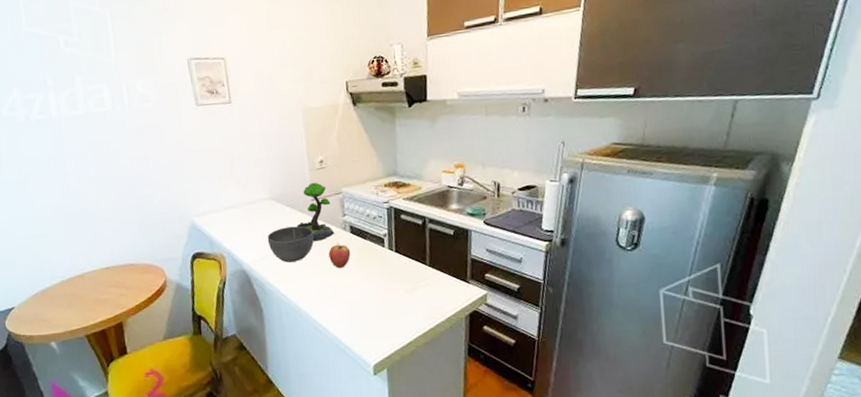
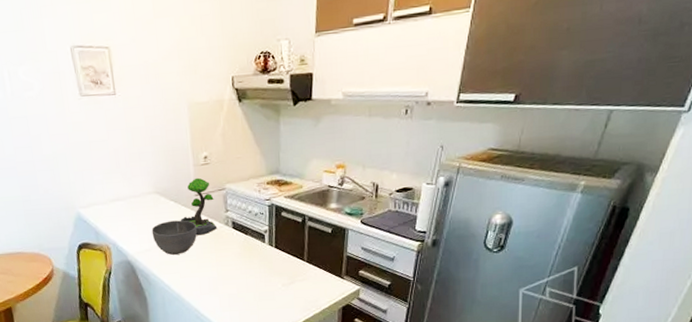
fruit: present [328,243,351,269] -> none [211,238,232,262]

